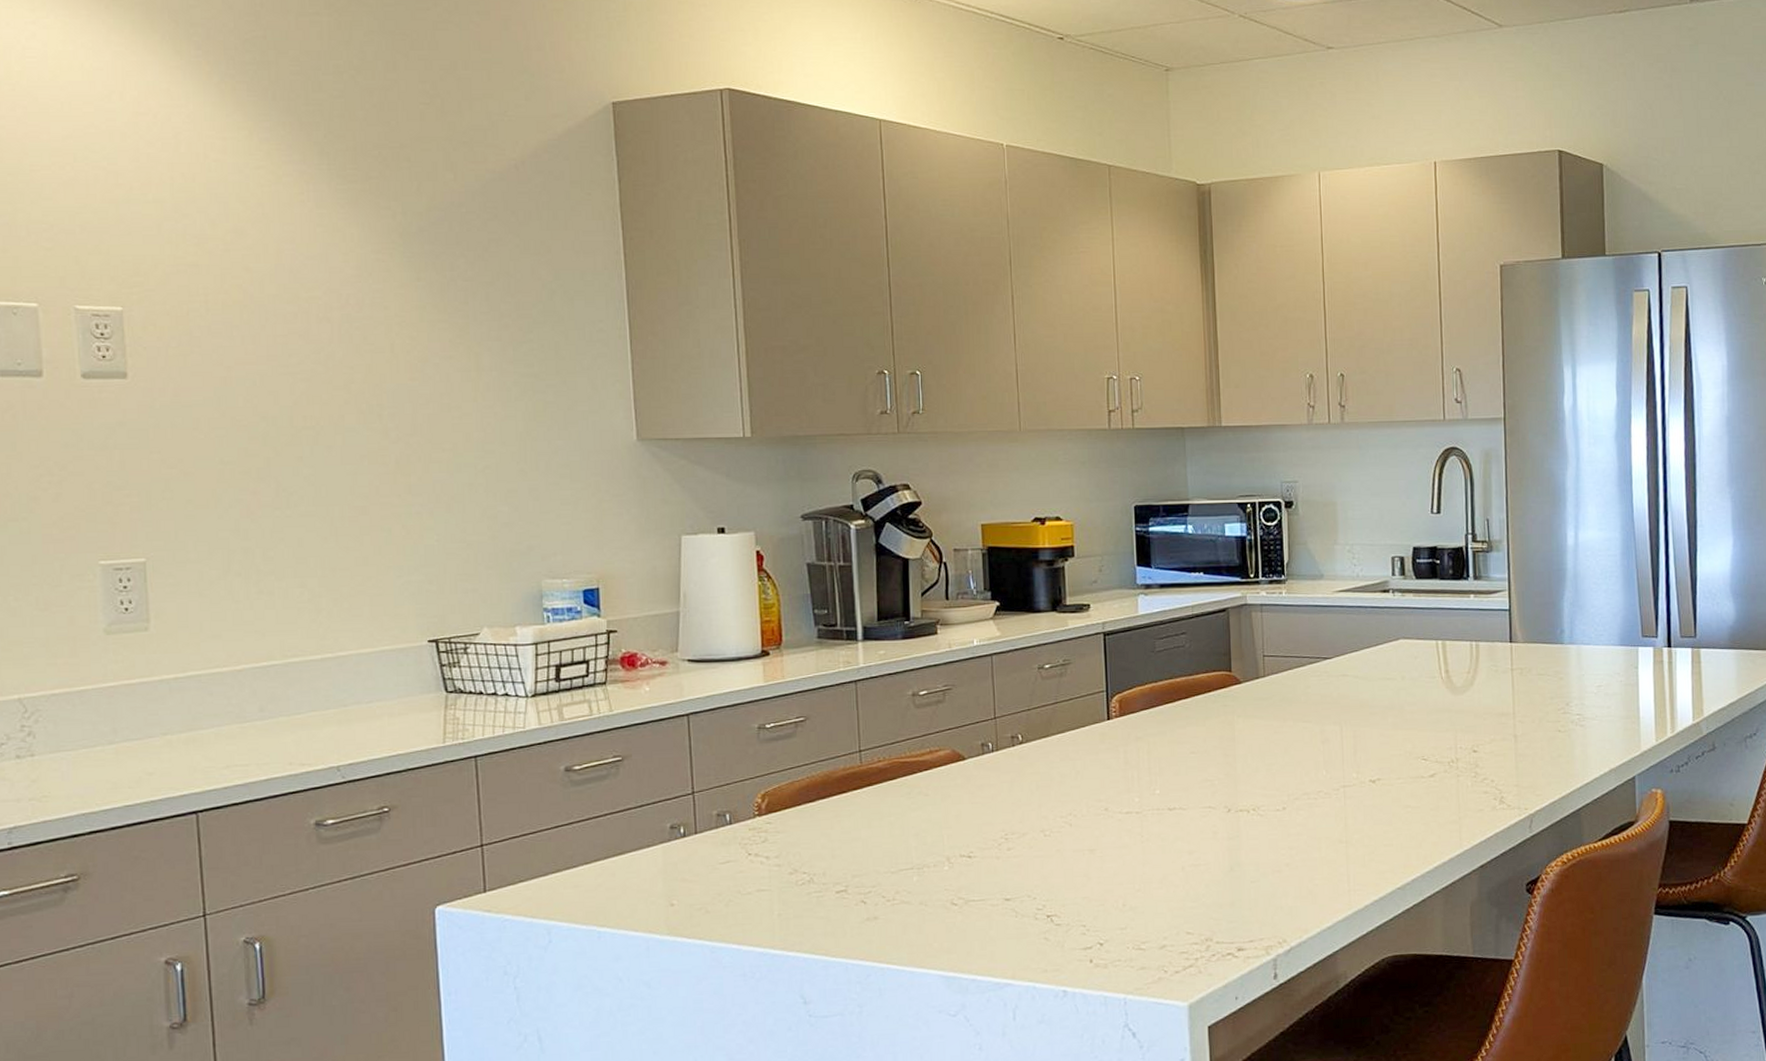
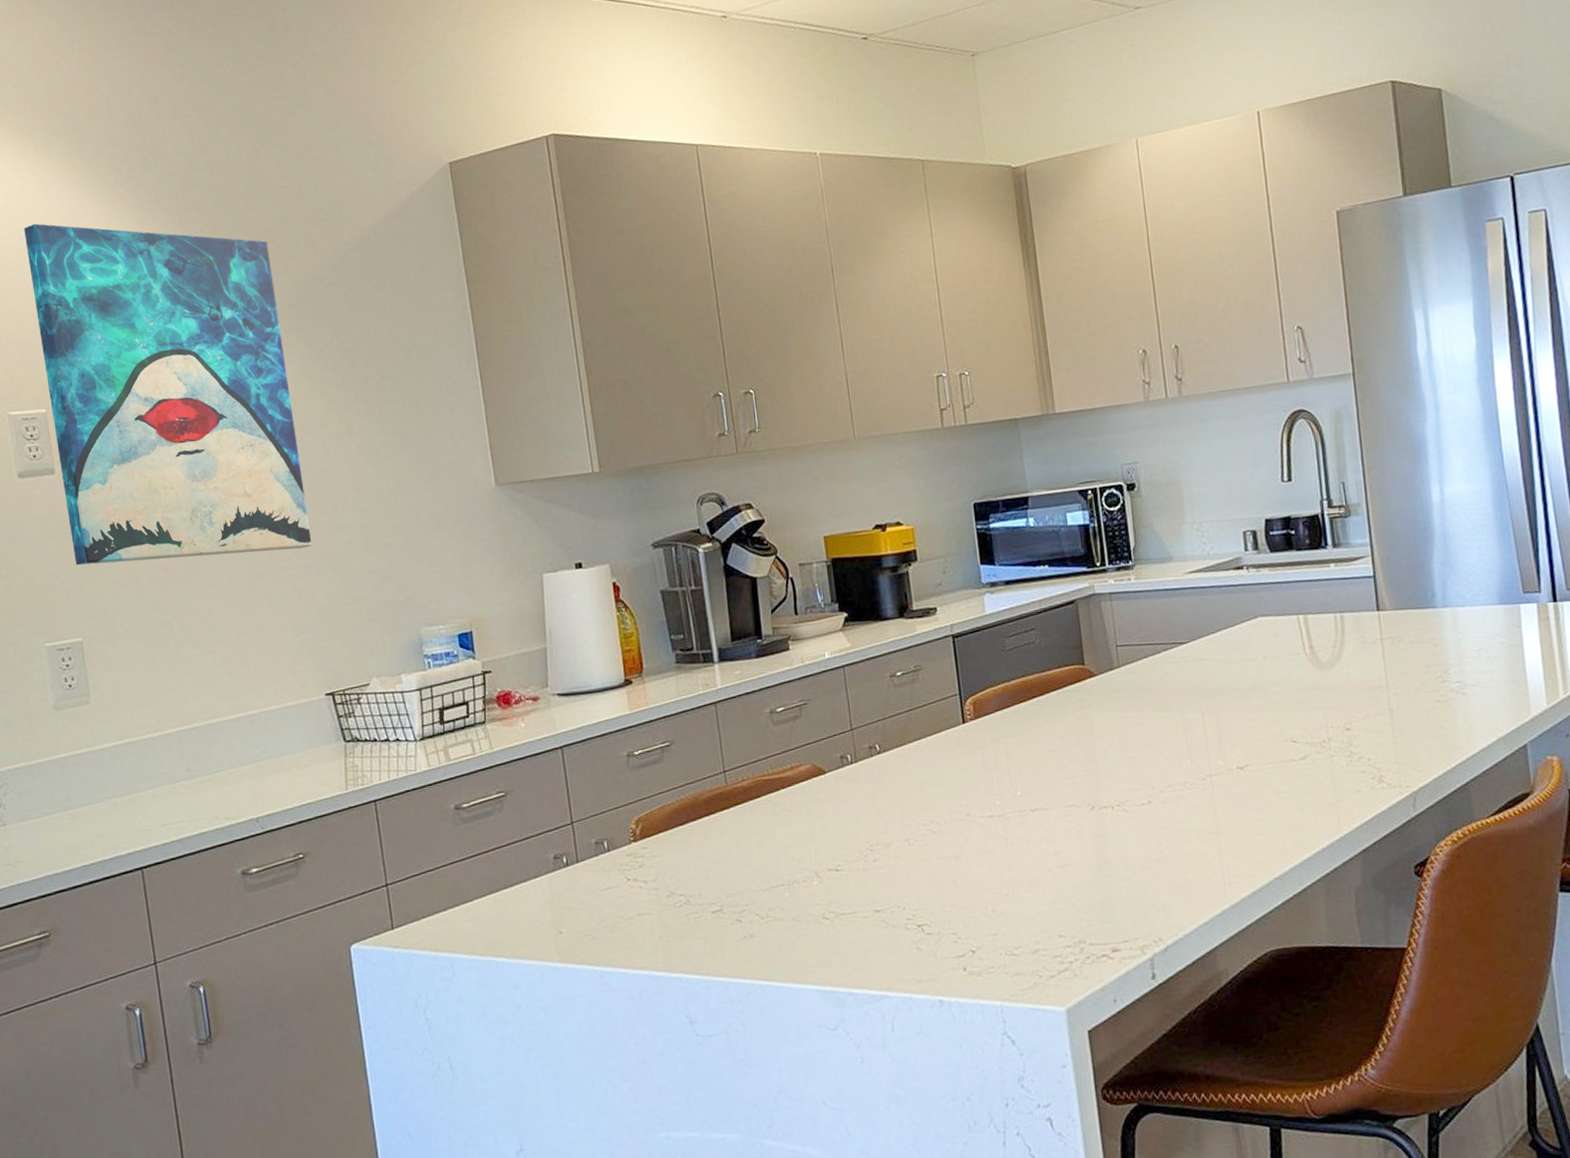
wall art: none [112,105,426,486] -> present [24,223,312,566]

